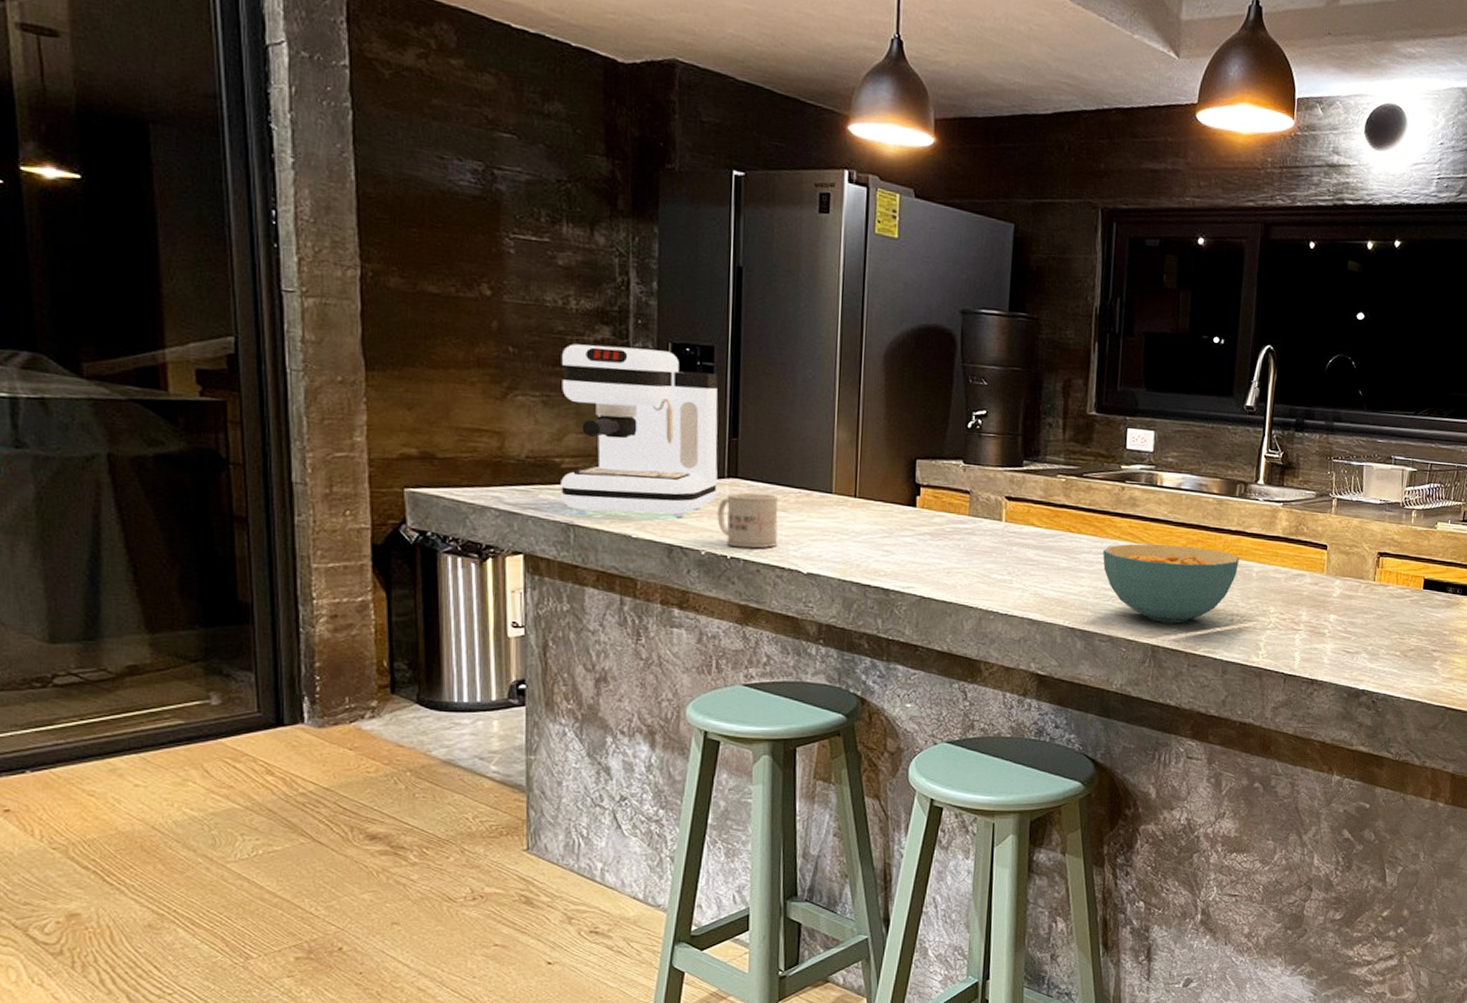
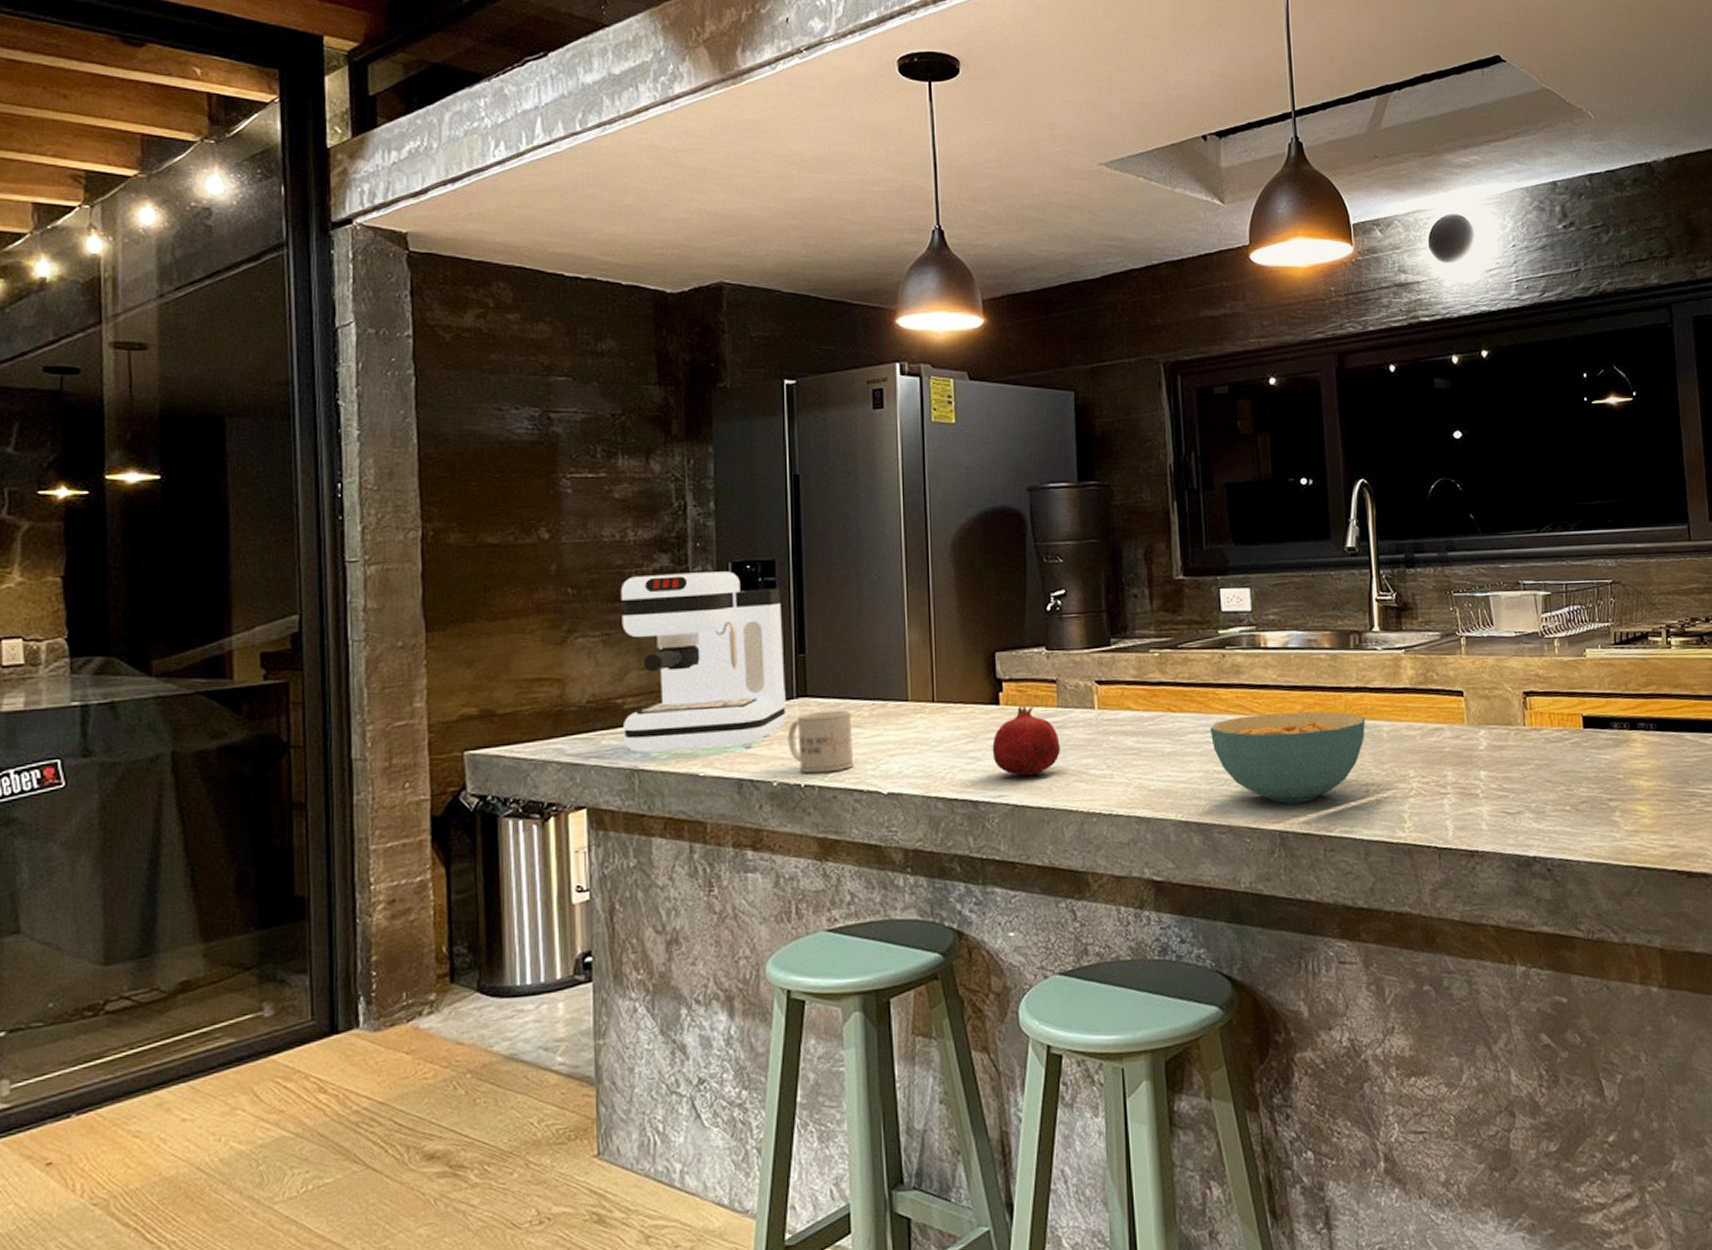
fruit: none [905,511,968,572] -> present [992,706,1060,776]

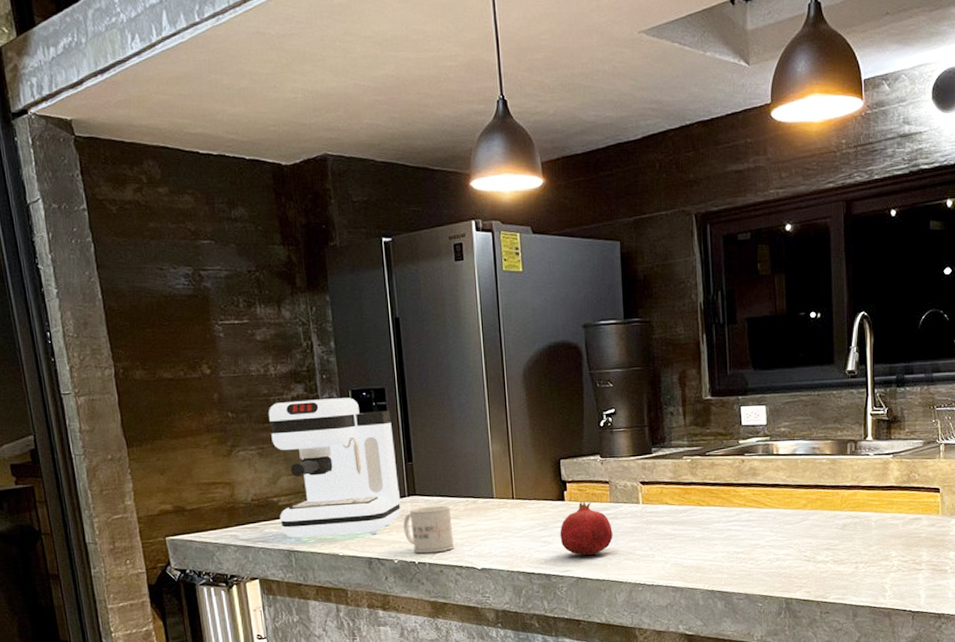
cereal bowl: present [1209,711,1366,804] -> none [731,505,858,577]

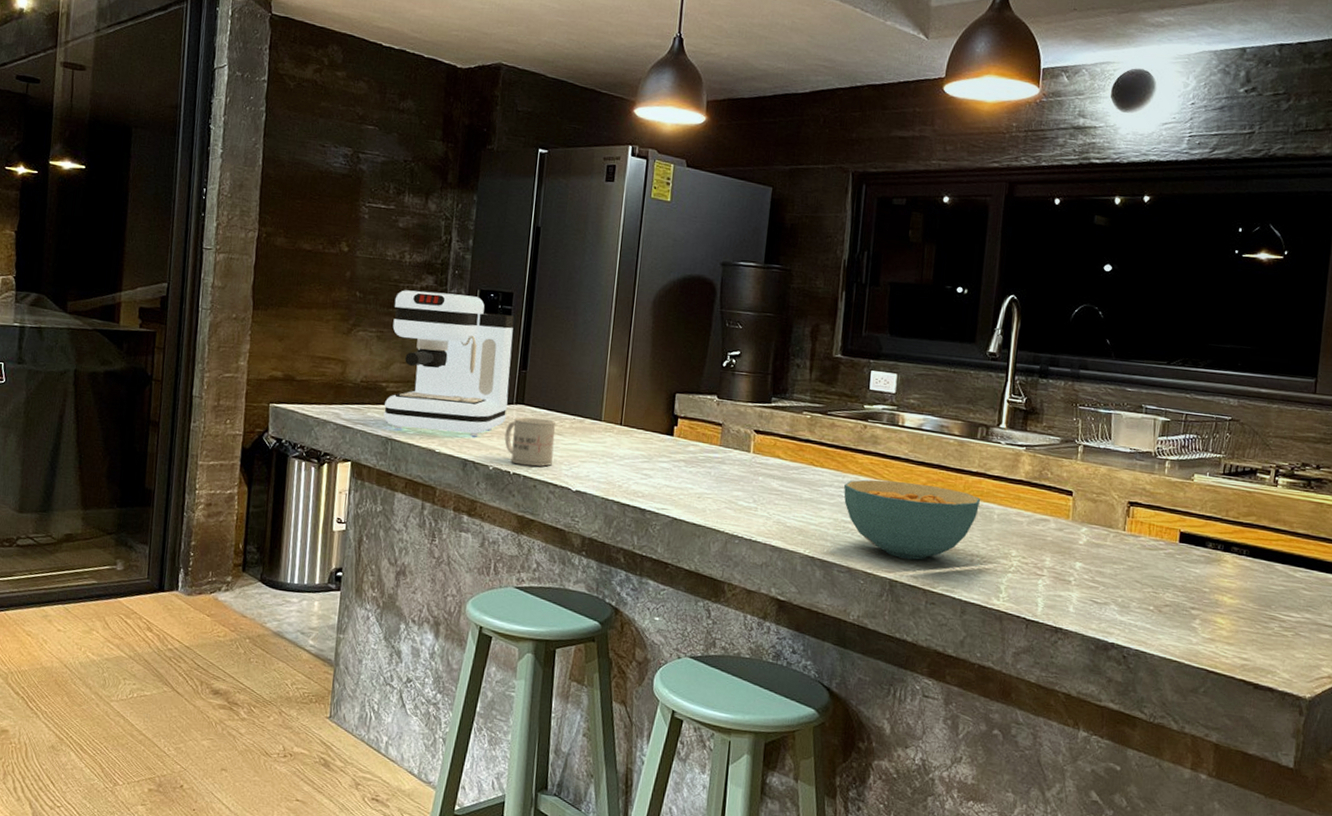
fruit: present [560,502,613,555] -> none [662,440,718,497]
cereal bowl: none [731,505,858,577] -> present [843,479,981,560]

